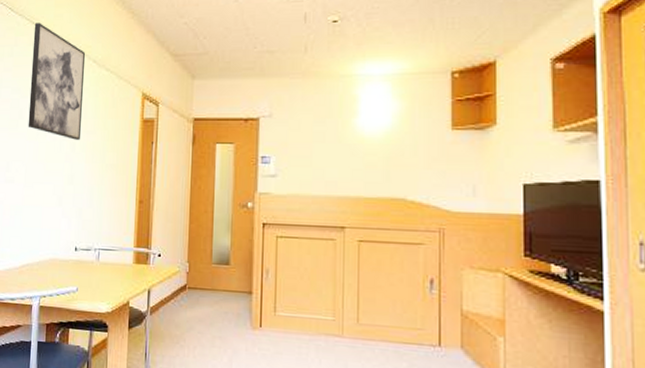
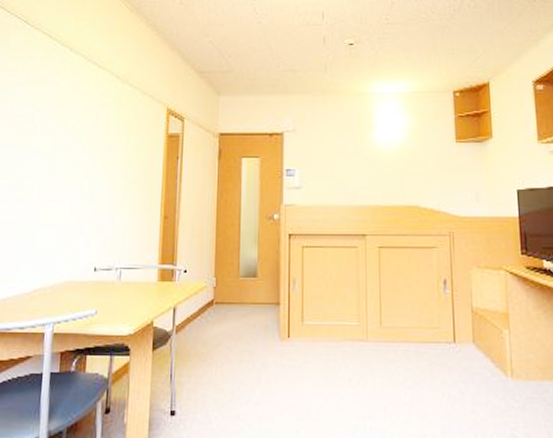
wall art: present [28,22,86,140] -> none [43,37,108,156]

